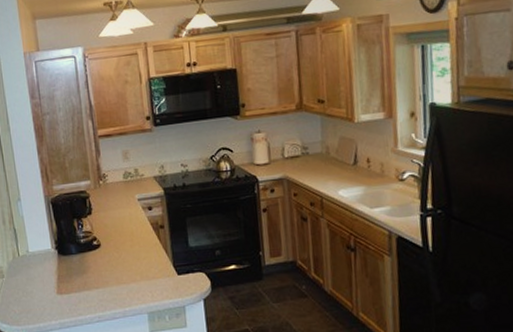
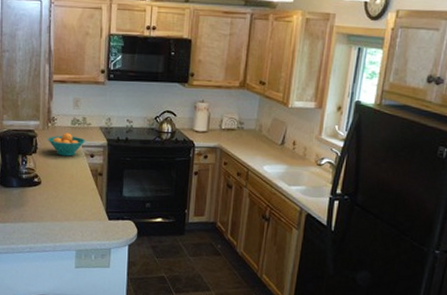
fruit bowl: none [101,188,141,214] -> present [48,133,86,157]

